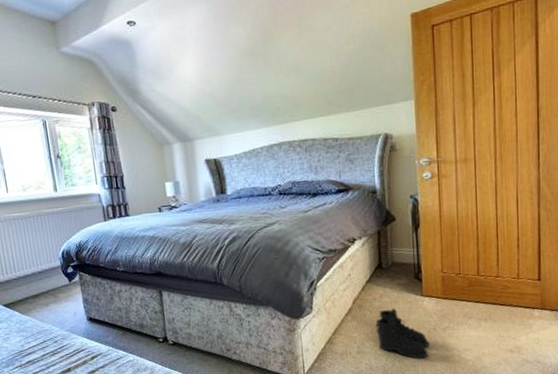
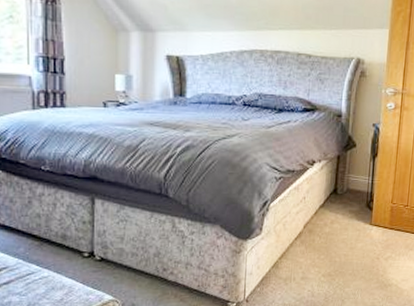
boots: present [375,308,429,359] -> none [321,235,371,287]

